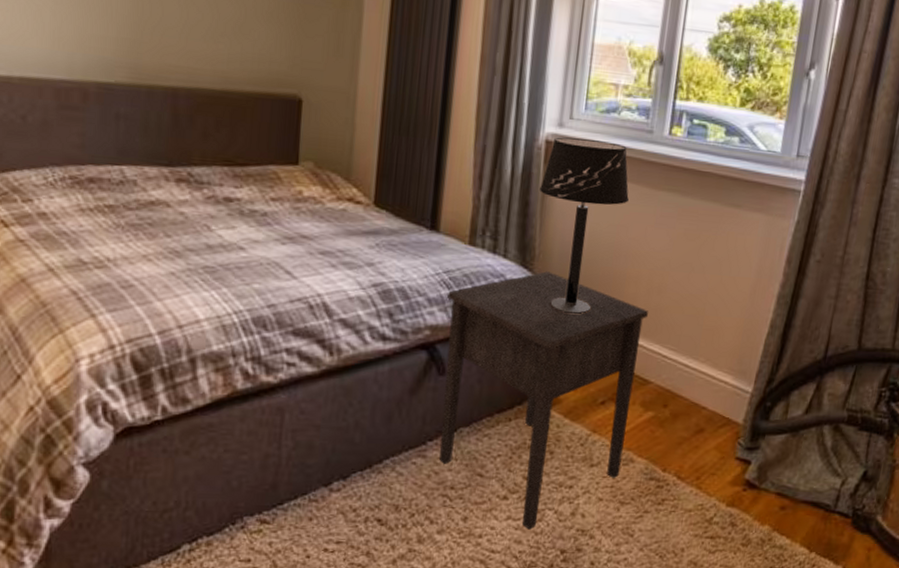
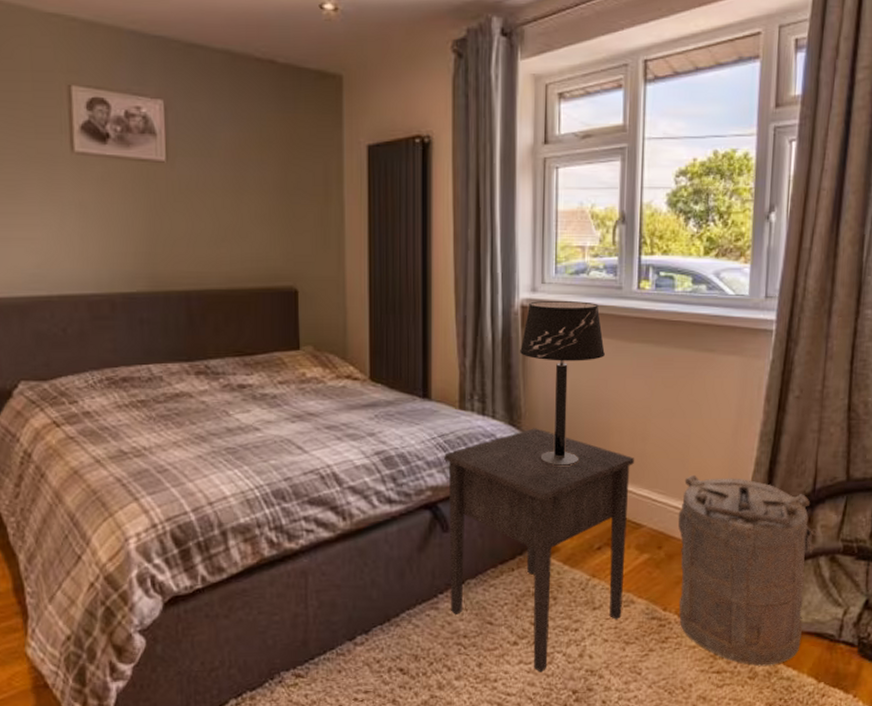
laundry hamper: none [678,332,827,533] -> present [678,474,821,666]

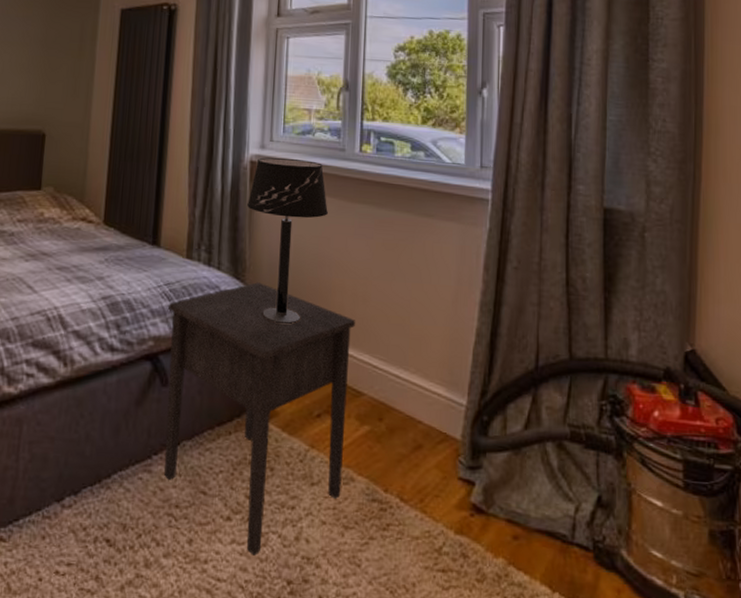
laundry hamper: present [678,474,821,666] -> none [399,342,546,567]

